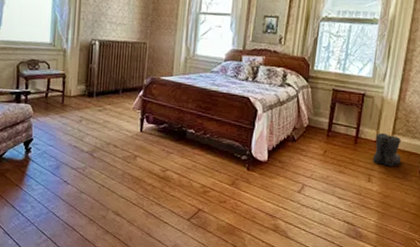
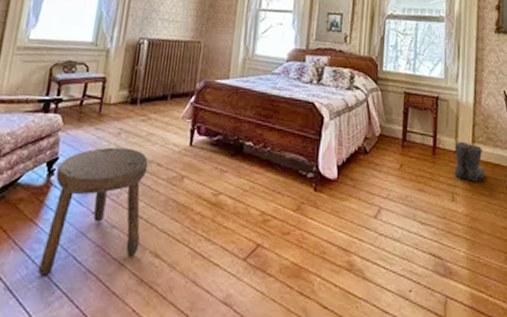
stool: none [26,131,107,225] -> present [37,147,149,276]

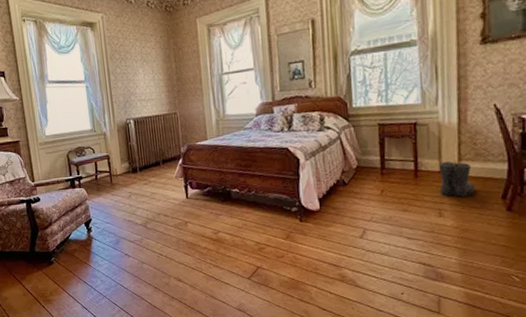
stool: present [37,147,149,276] -> none [93,206,165,298]

